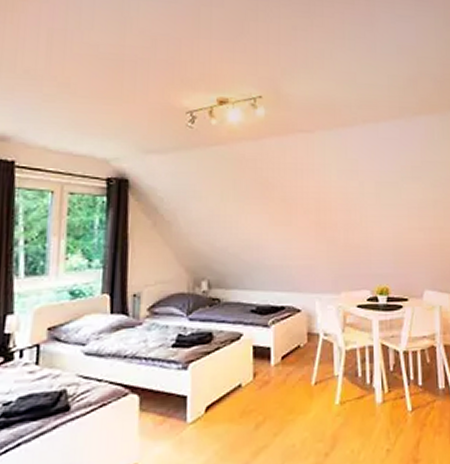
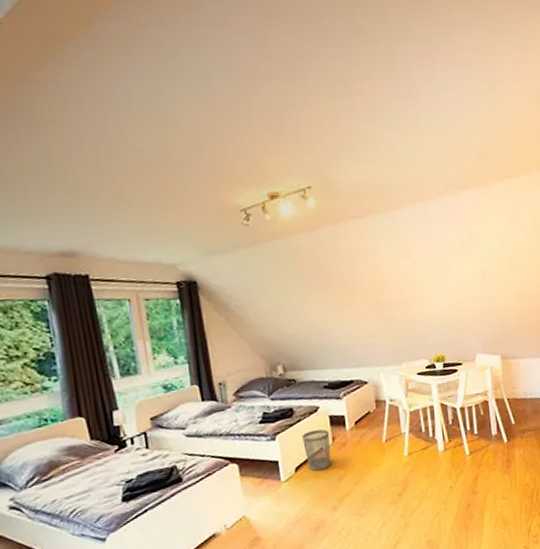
wastebasket: none [219,361,251,413] -> present [302,429,331,471]

